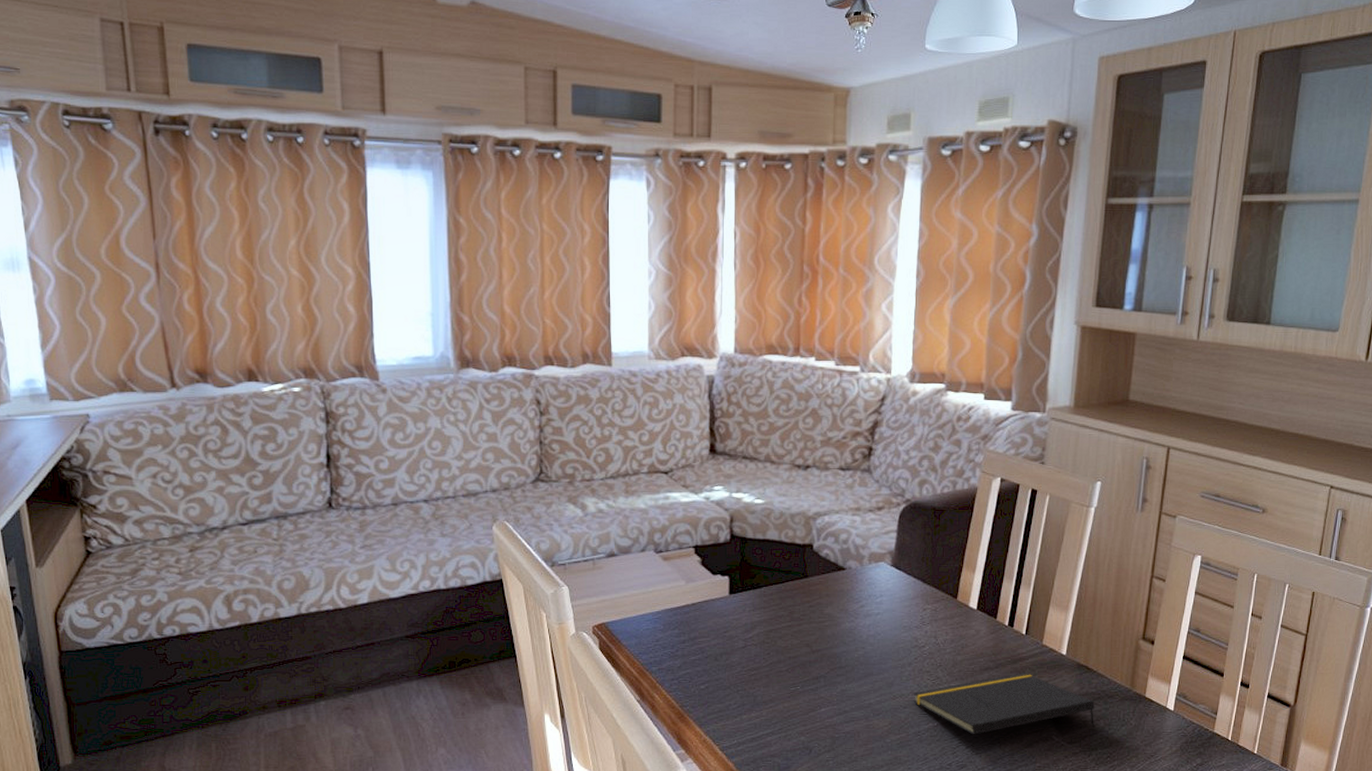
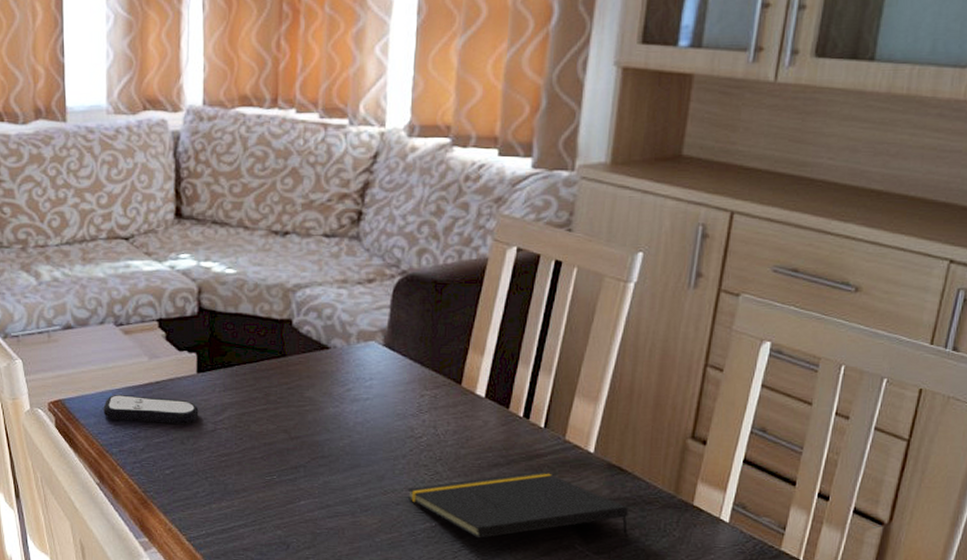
remote control: none [644,616,731,642] -> present [103,394,199,424]

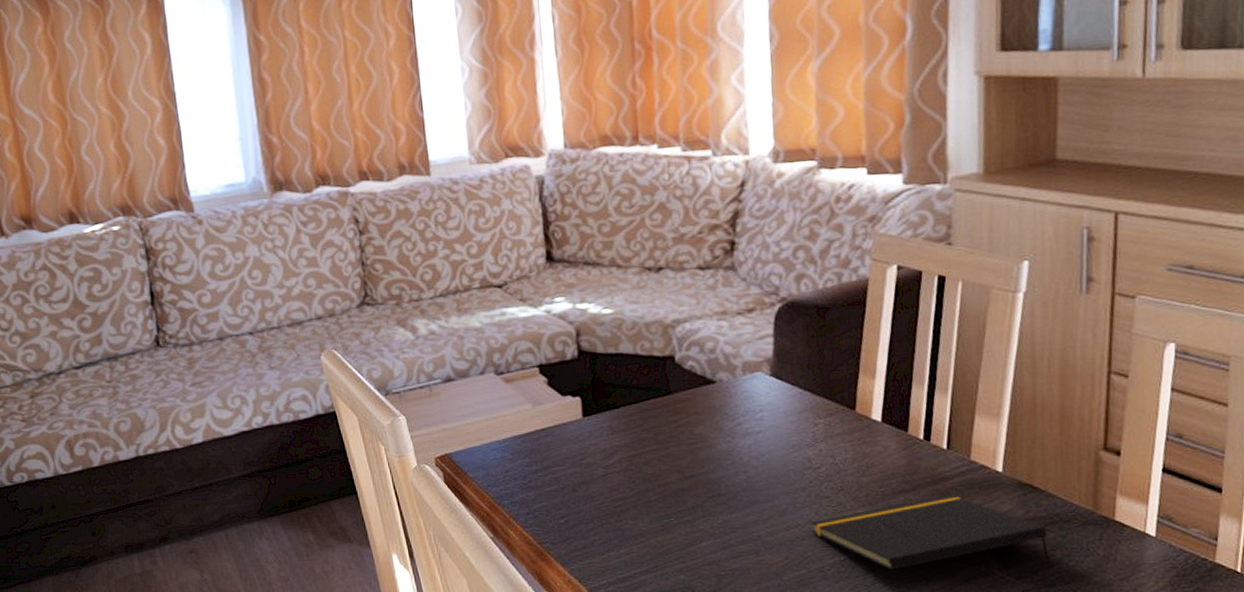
remote control: present [103,394,199,424] -> none [491,444,588,472]

